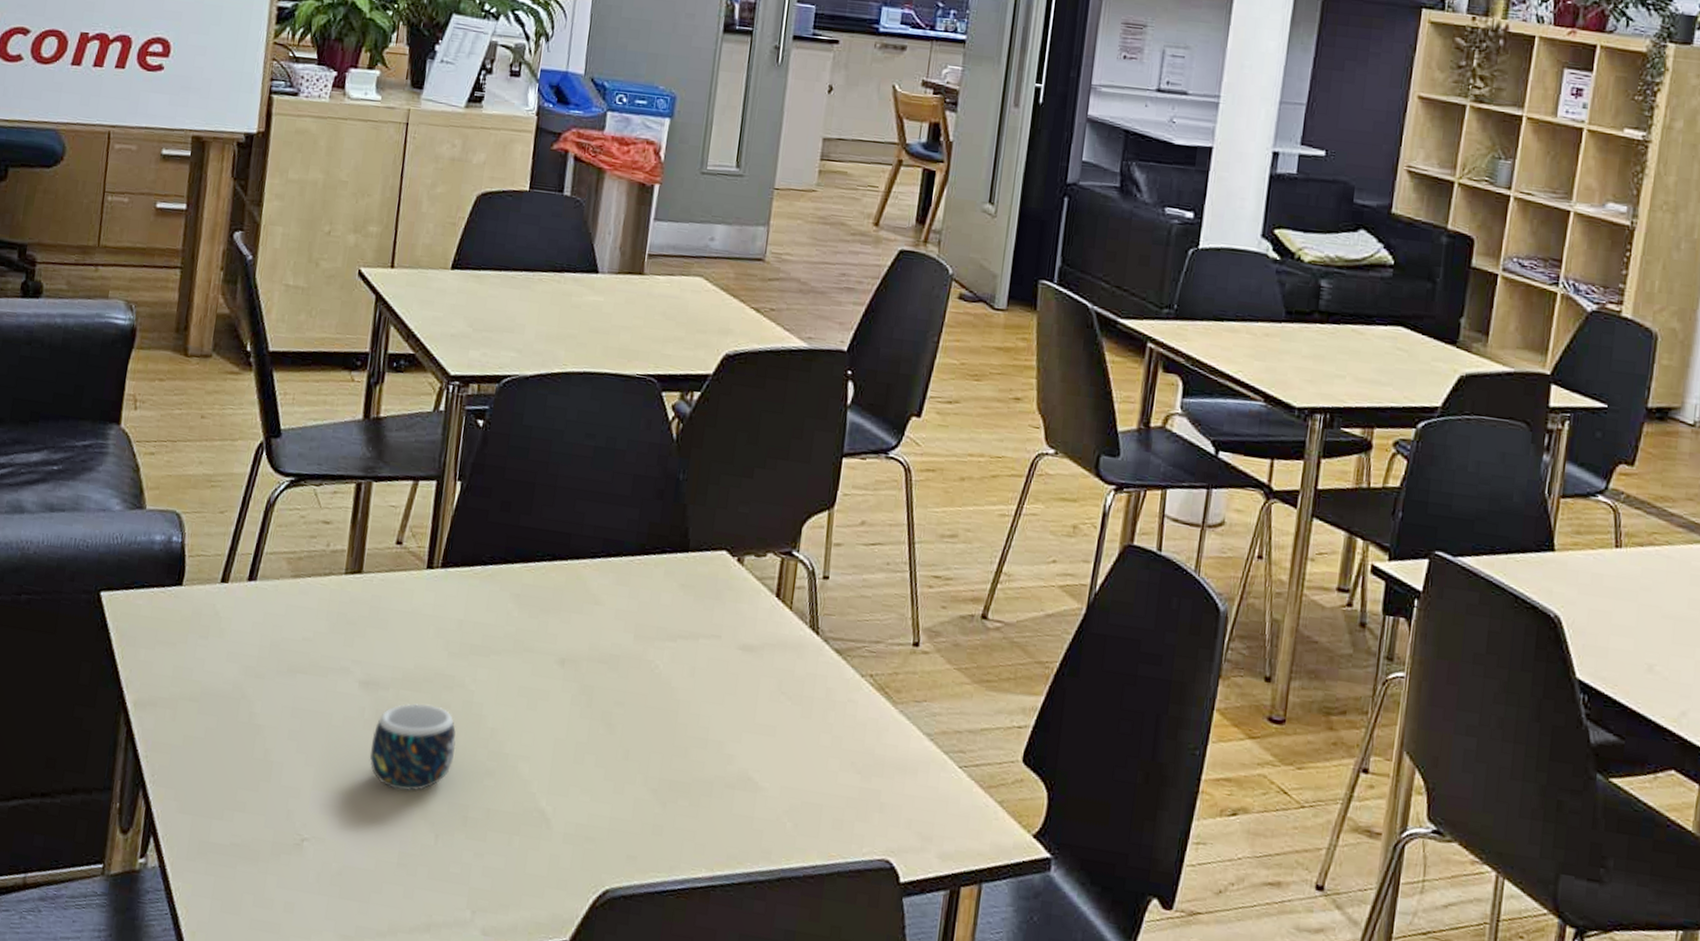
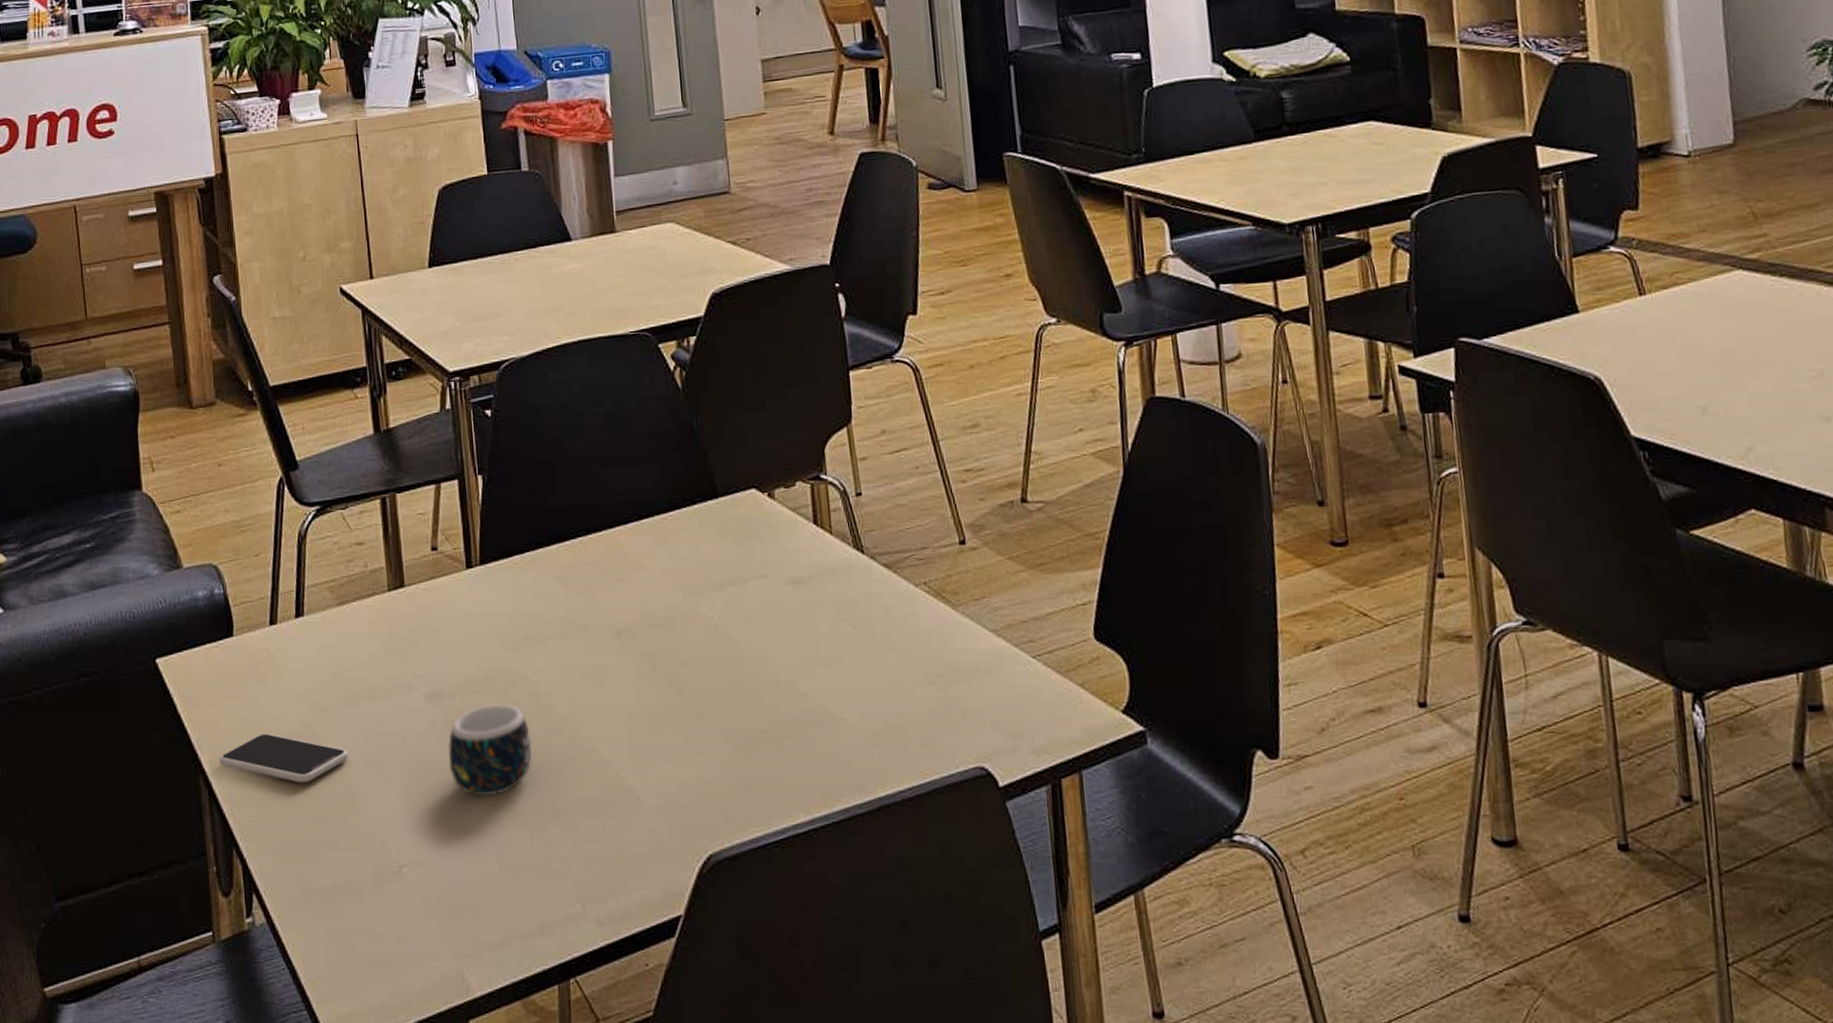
smartphone: none [143,685,273,742] -> present [219,733,348,783]

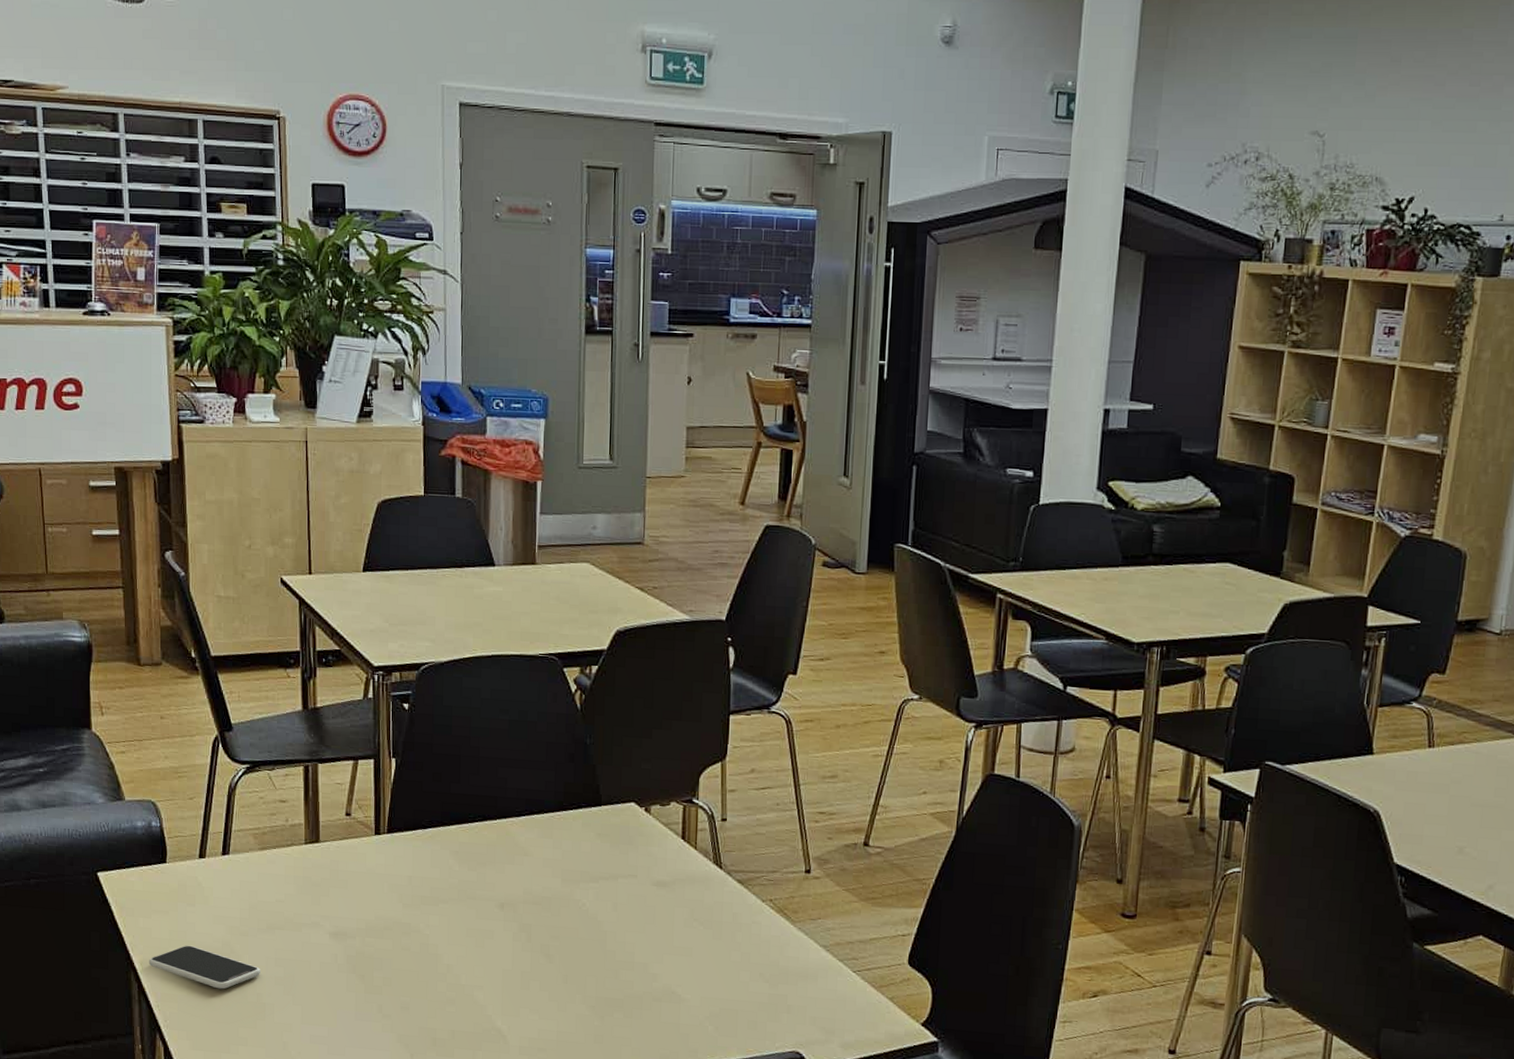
mug: present [449,704,532,797] -> none [347,948,419,1021]

